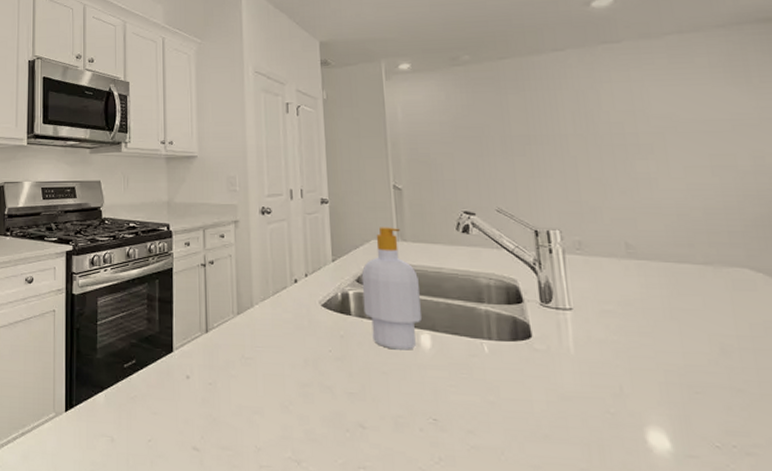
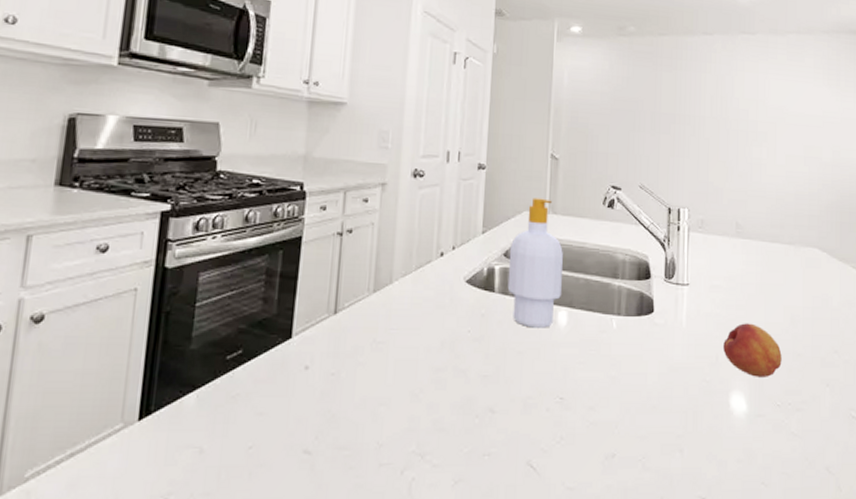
fruit: none [627,352,715,414] -> present [723,323,782,377]

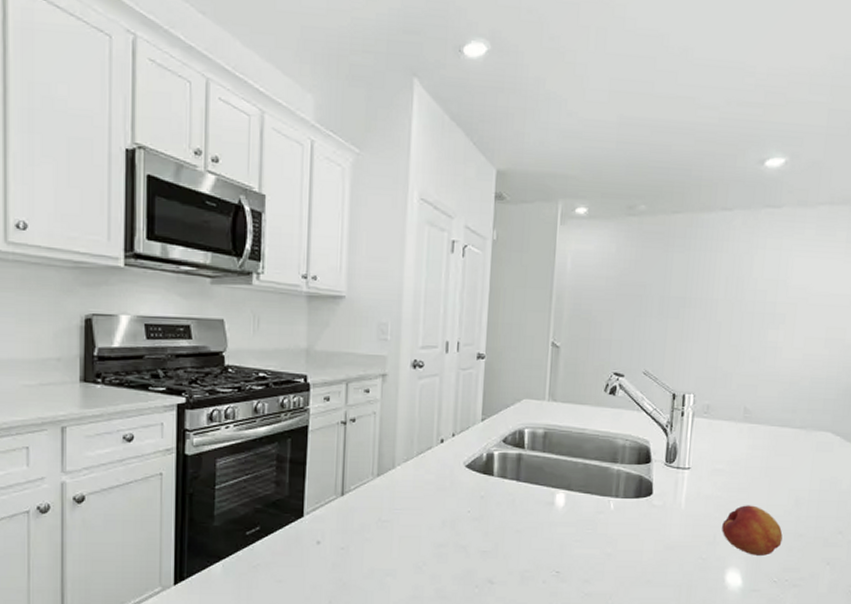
soap bottle: present [507,198,563,328] -> none [506,386,562,509]

